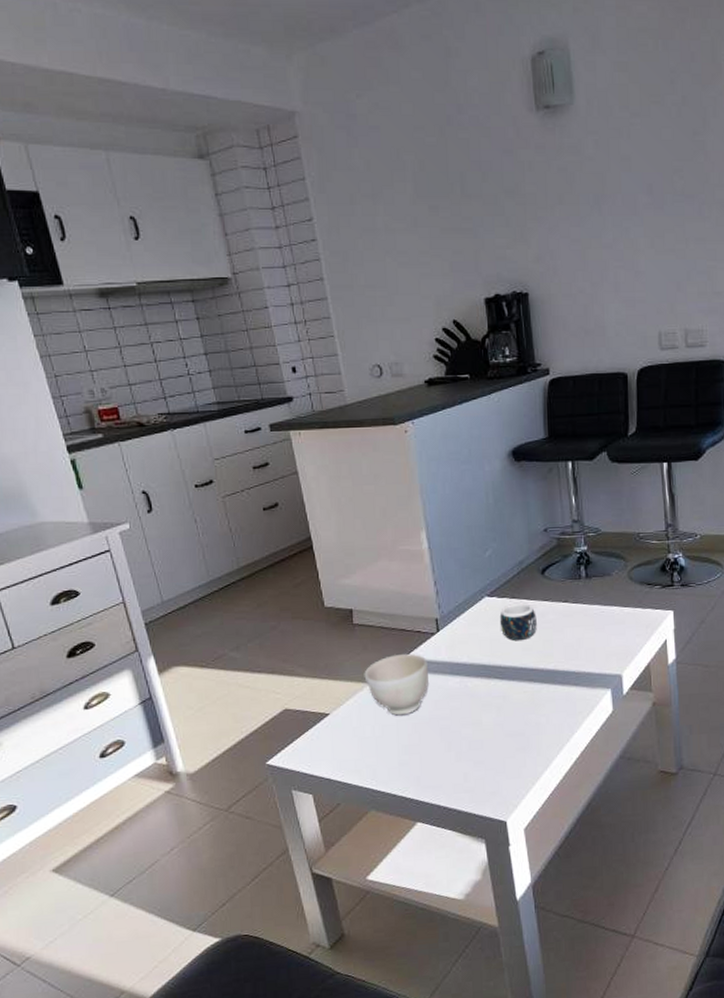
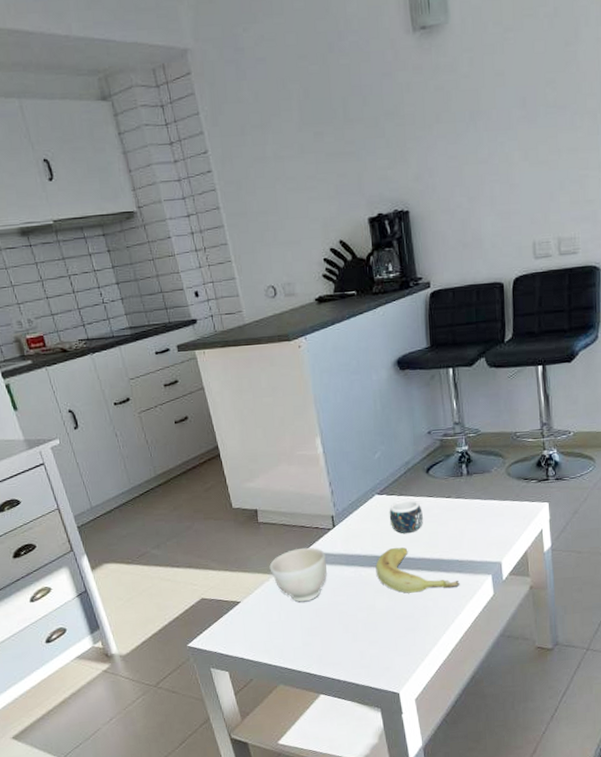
banana: none [483,655,576,708] -> present [375,547,460,593]

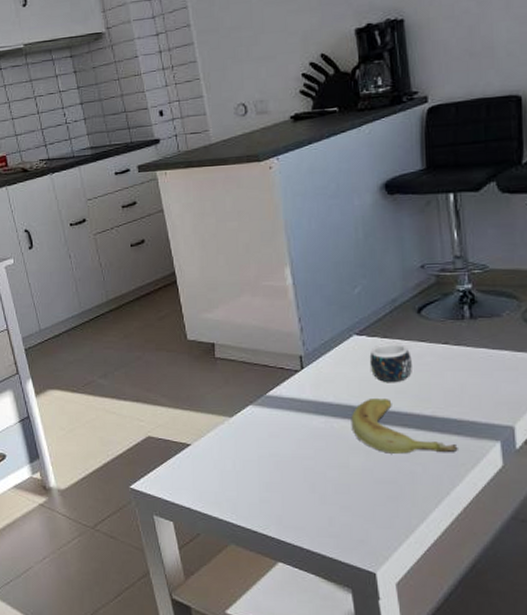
bowl: present [269,547,327,602] -> none [225,389,292,452]

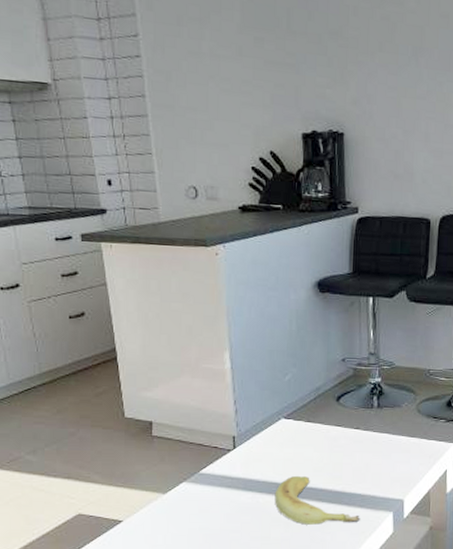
mug: present [369,342,413,383] -> none [294,426,330,463]

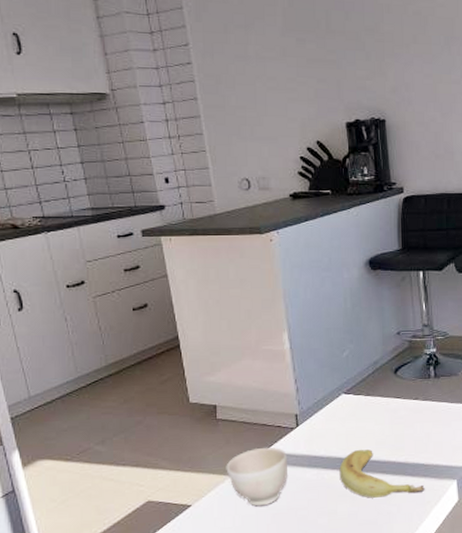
bowl: none [159,467,222,526] -> present [226,447,287,507]

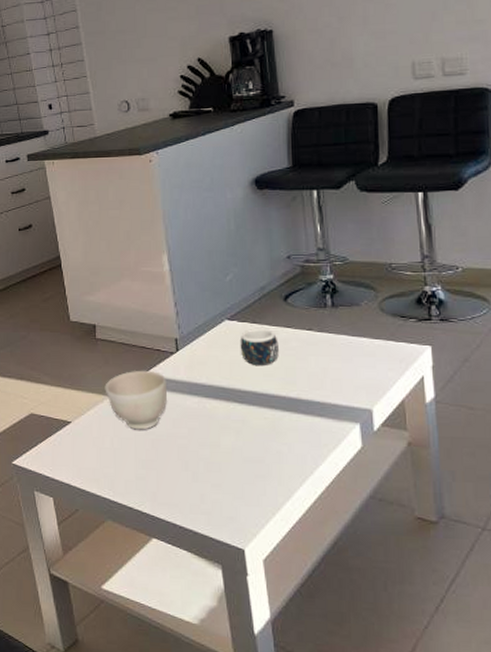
banana: present [339,449,425,498] -> none [222,380,321,434]
mug: none [355,399,391,436] -> present [240,328,280,366]

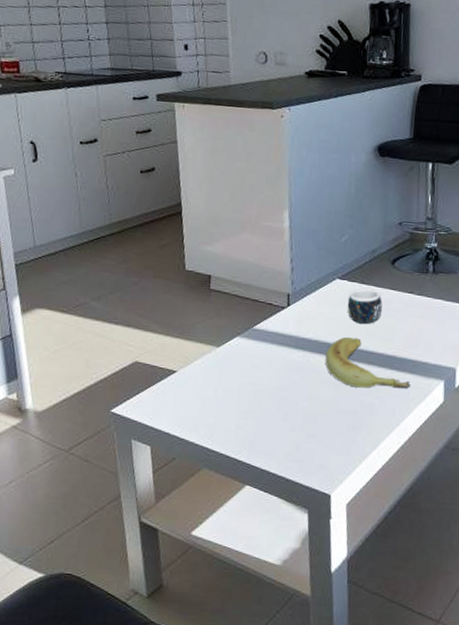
bowl: present [105,370,167,430] -> none [213,322,275,381]
banana: none [222,380,321,434] -> present [325,336,411,388]

